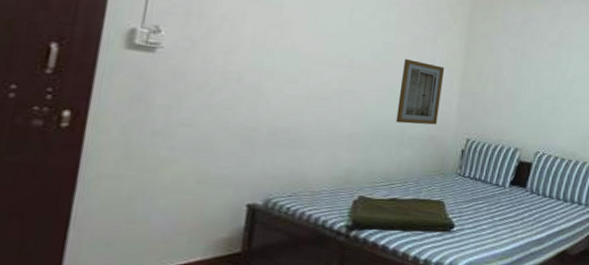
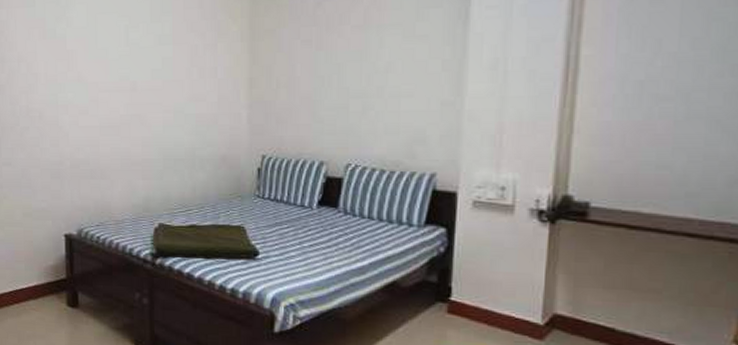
wall art: present [396,59,445,125] -> none [184,73,229,144]

